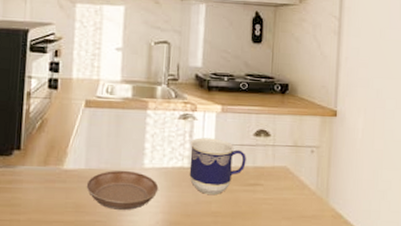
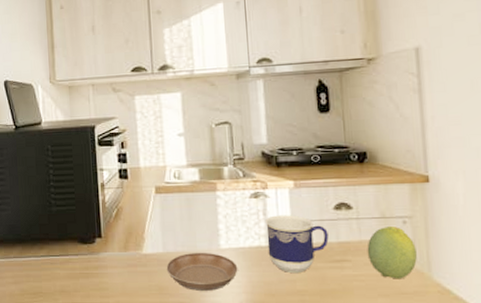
fruit: none [278,153,319,204] -> present [367,225,417,279]

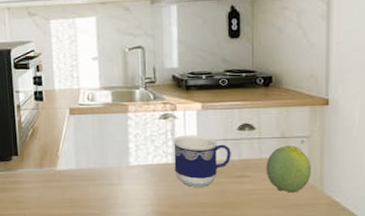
saucer: present [166,252,238,291] -> none [79,168,146,203]

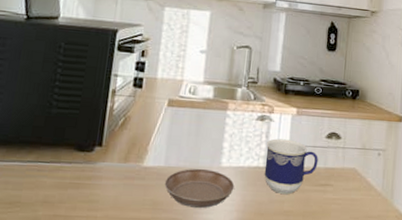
saucer: none [79,168,146,203] -> present [164,168,235,208]
fruit: present [266,144,311,193] -> none [347,156,385,204]

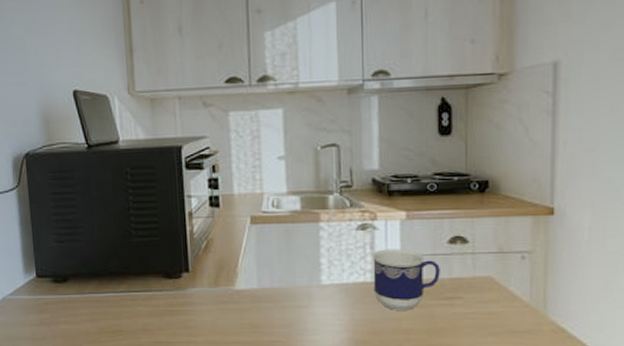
saucer: present [164,168,235,208] -> none [261,288,340,329]

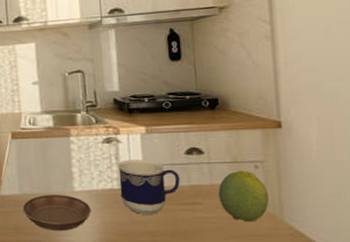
saucer: none [261,288,340,329] -> present [22,194,91,231]
fruit: none [480,261,533,317] -> present [218,170,269,222]

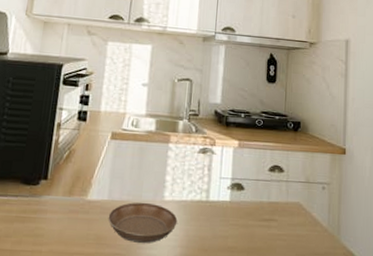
cup: present [117,159,180,215] -> none [207,172,262,230]
fruit: present [218,170,269,222] -> none [291,190,330,241]

